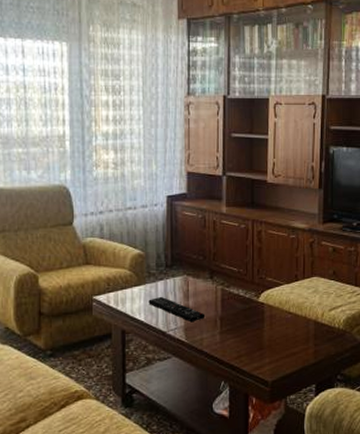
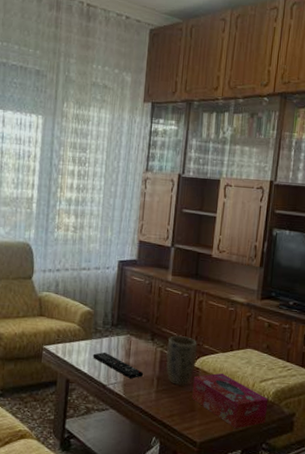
plant pot: none [228,271,261,323] -> present [166,336,198,385]
tissue box: none [259,305,339,363] -> present [192,373,268,429]

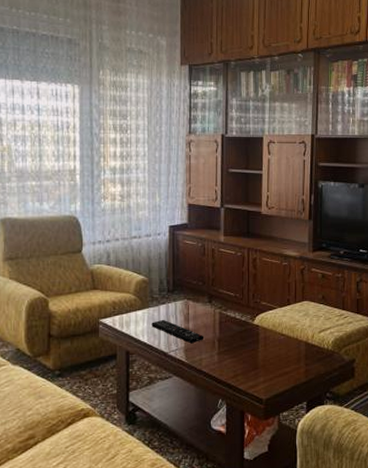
plant pot: present [166,336,198,385] -> none [225,295,256,344]
tissue box: present [192,373,268,429] -> none [254,327,328,382]

